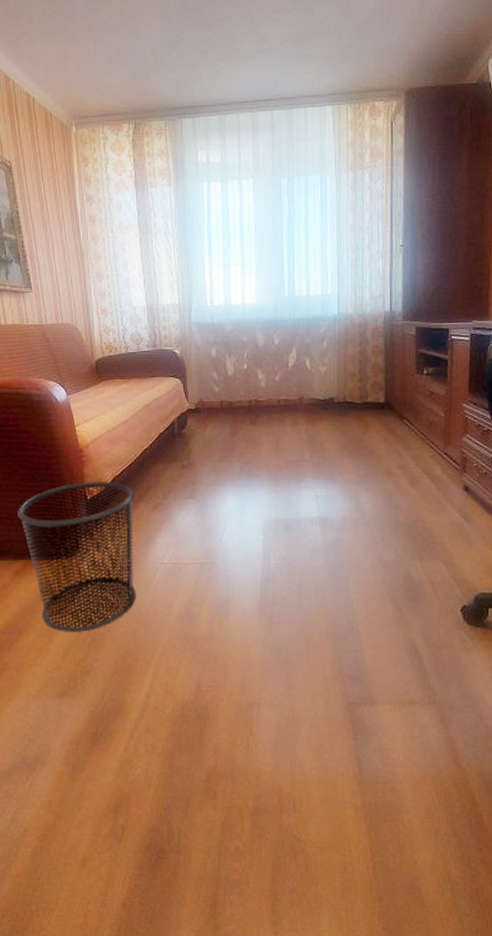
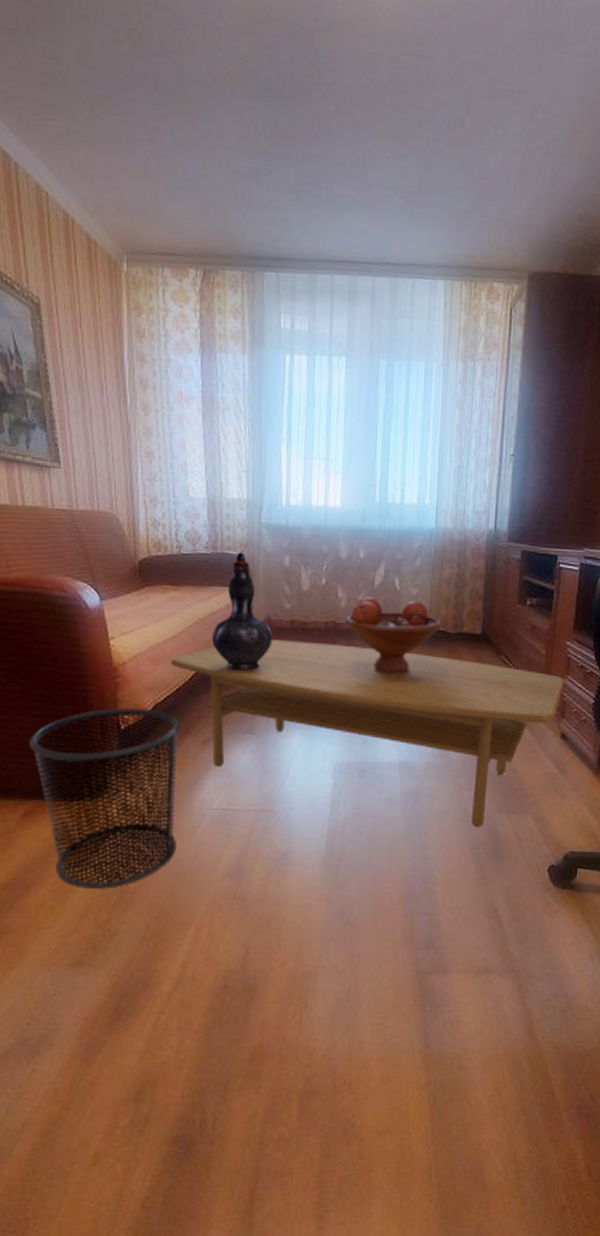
coffee table: none [123,418,464,573] -> present [170,640,564,828]
decorative vase: none [156,348,206,446] -> present [211,552,273,671]
fruit bowl: none [266,377,350,441] -> present [345,596,443,673]

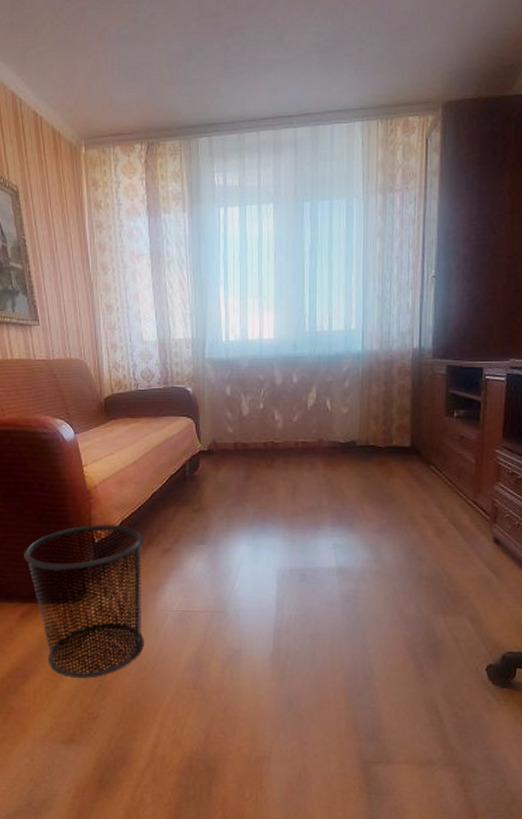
coffee table: present [170,640,564,828] -> none [133,461,495,628]
decorative vase: present [211,552,273,671] -> none [166,385,219,489]
fruit bowl: present [345,596,443,673] -> none [282,418,373,486]

